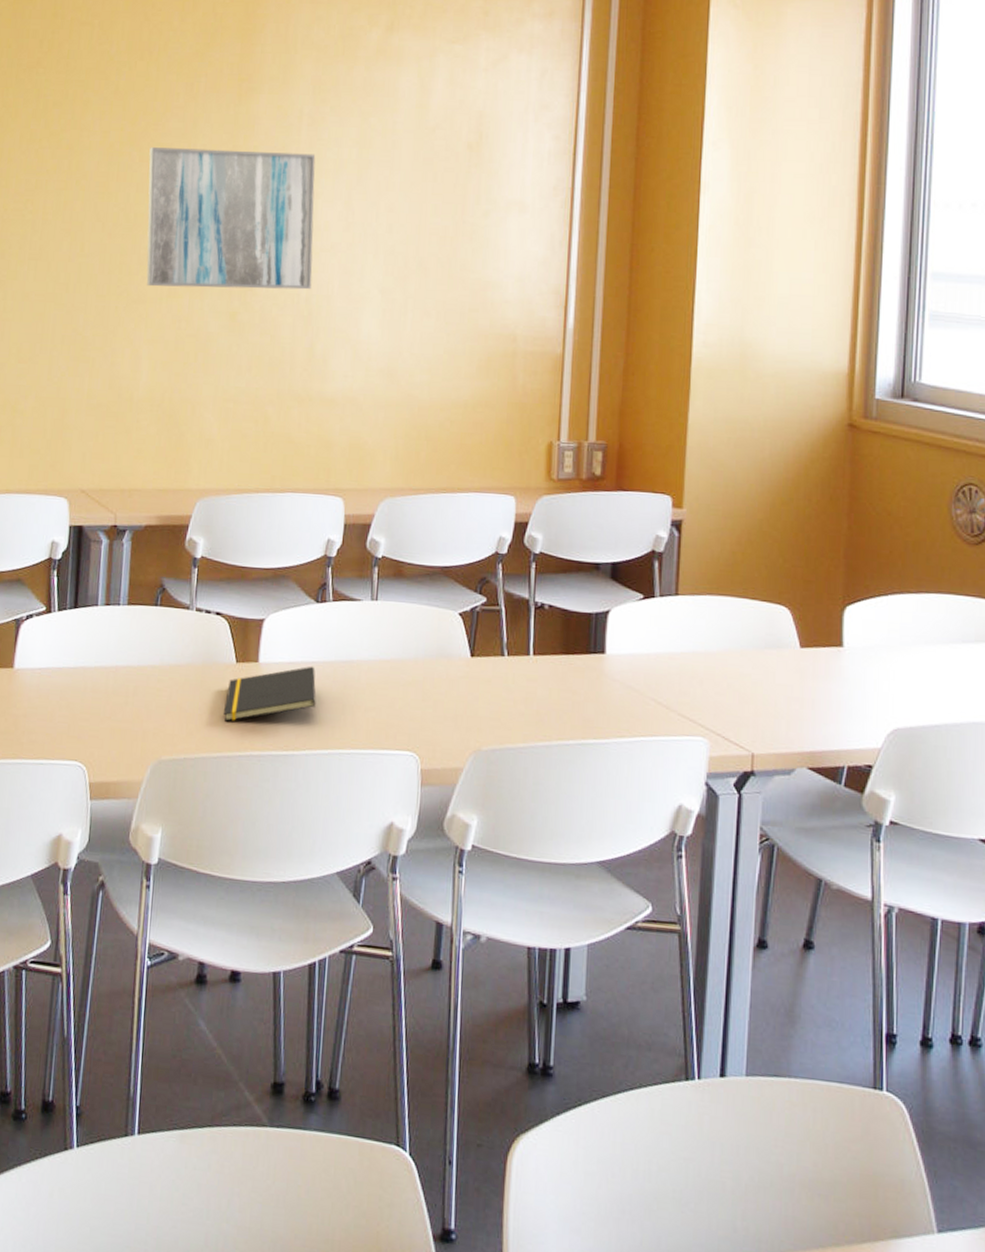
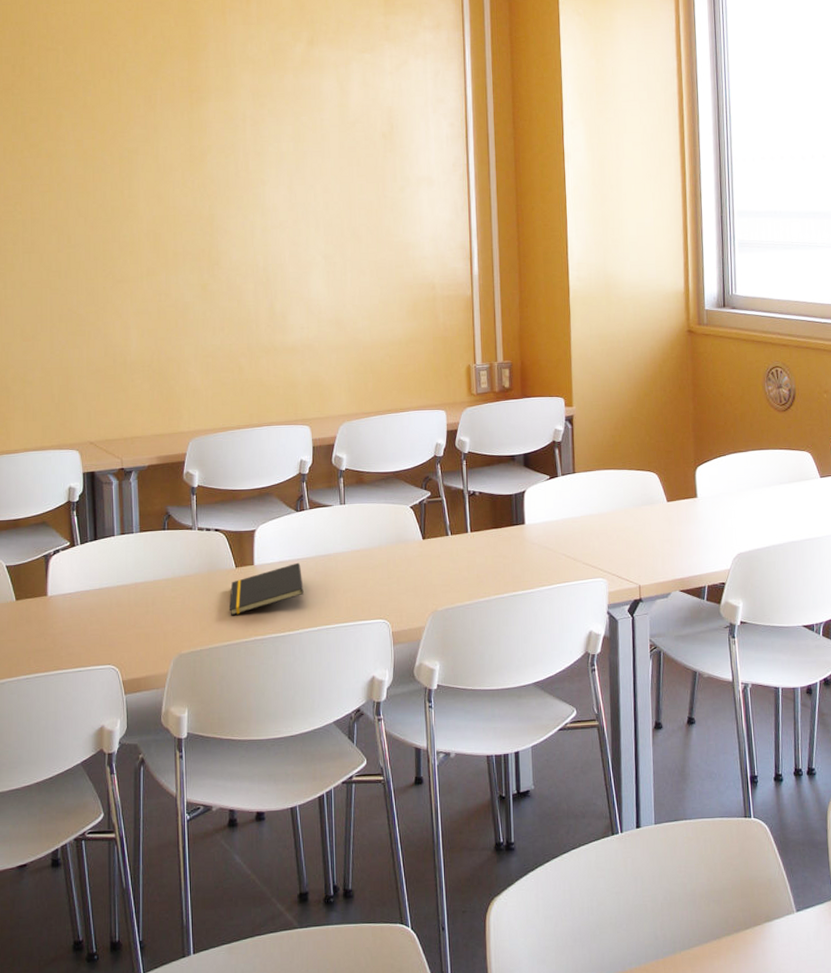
wall art: present [146,147,316,290] -> none [119,149,267,268]

